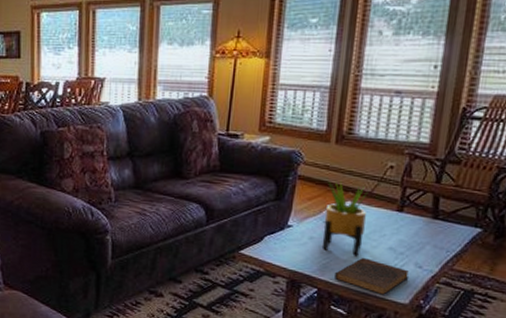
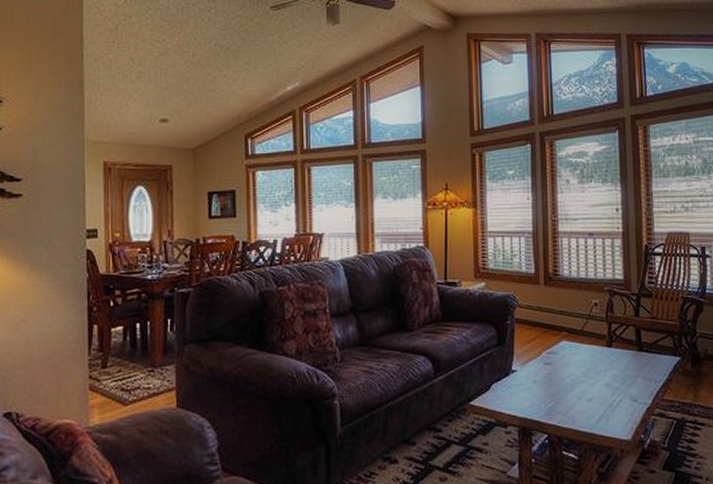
potted plant: present [321,179,370,256] -> none [543,321,582,396]
book: present [335,257,409,295] -> none [562,396,627,434]

